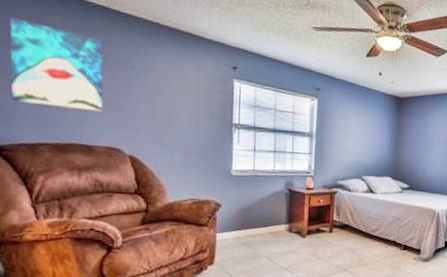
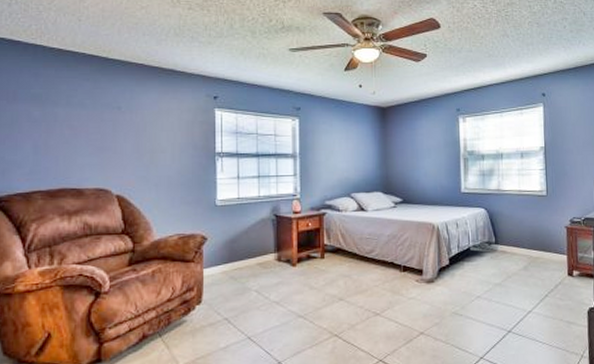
wall art: present [9,17,103,112] -> none [10,76,92,155]

